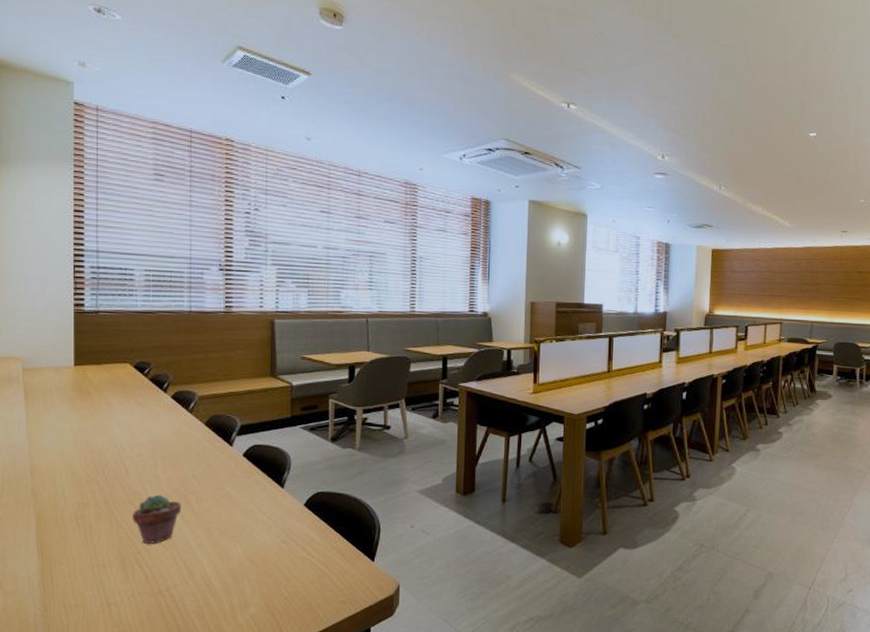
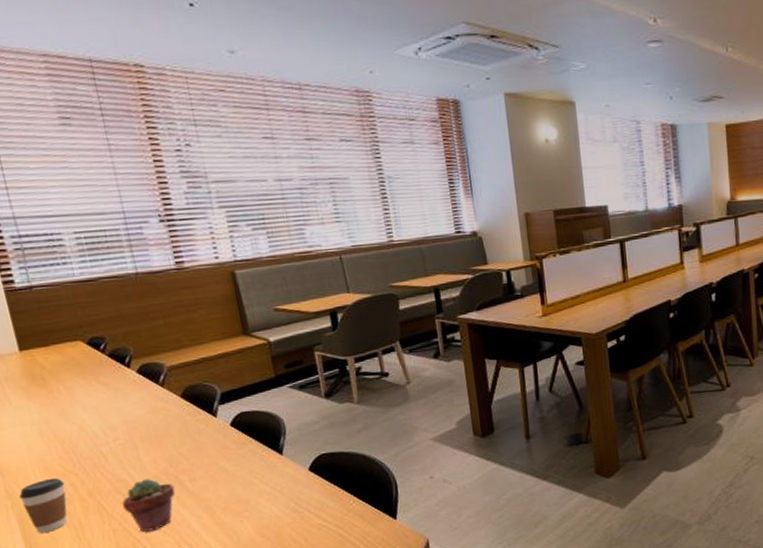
coffee cup: none [43,483,85,533] -> present [19,477,67,533]

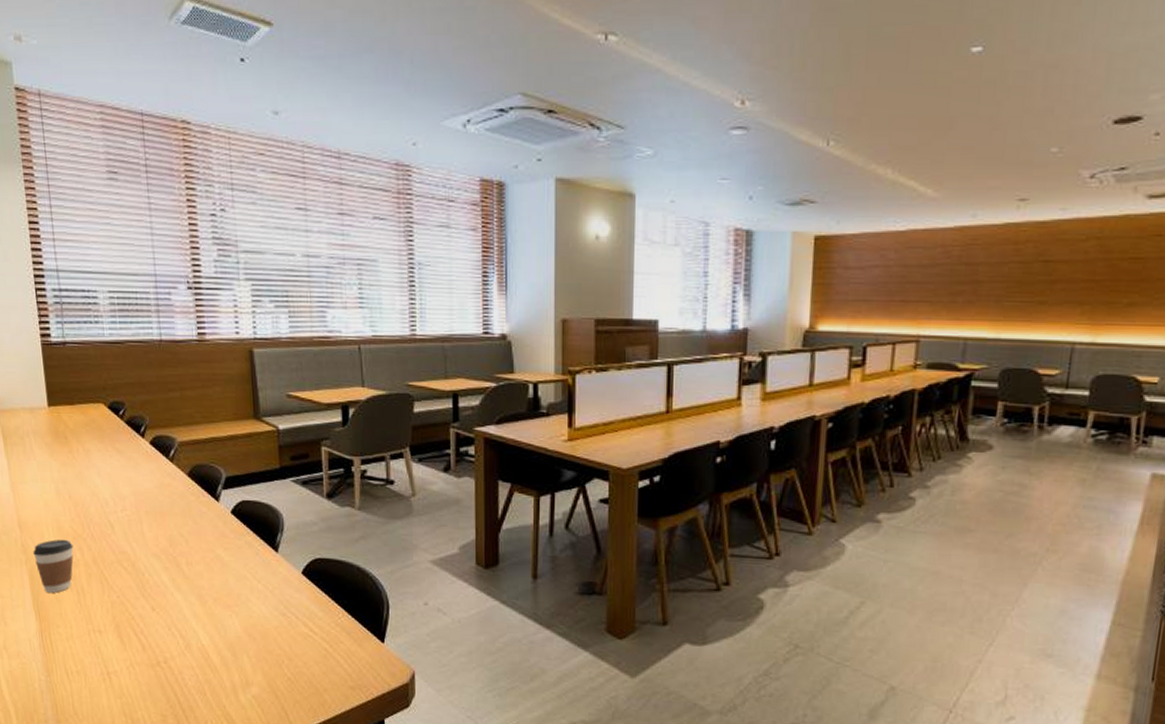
potted succulent: present [122,478,176,532] -> none [122,555,172,610]

